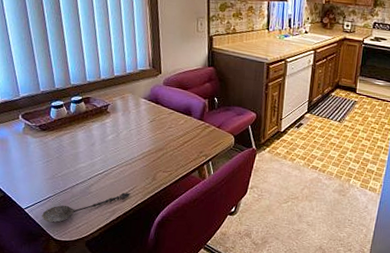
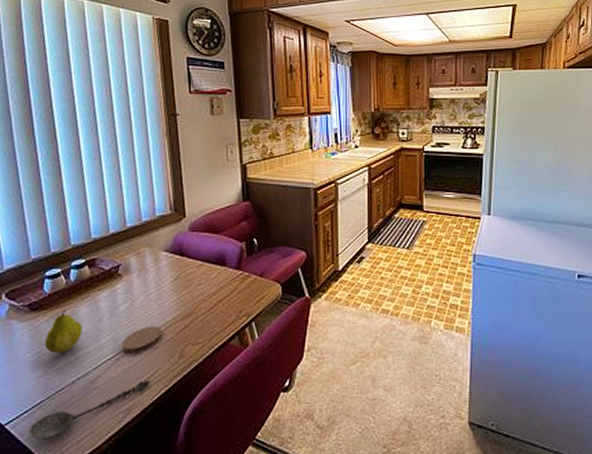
fruit: none [52,133,80,165] -> present [45,310,83,354]
coaster: none [109,153,140,172] -> present [121,325,162,354]

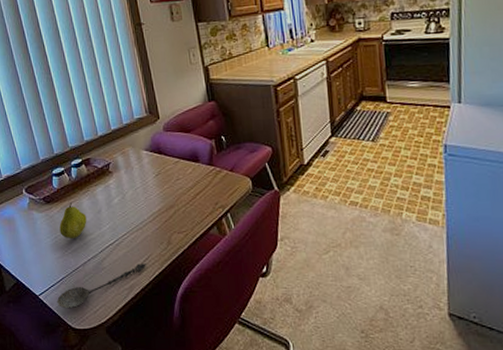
coaster: present [121,325,162,354] -> none [118,216,151,240]

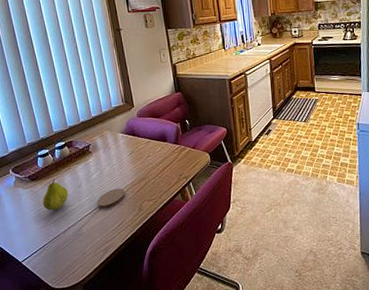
spoon: present [56,263,146,309] -> none [38,228,120,272]
coaster: none [118,216,151,240] -> present [96,188,125,209]

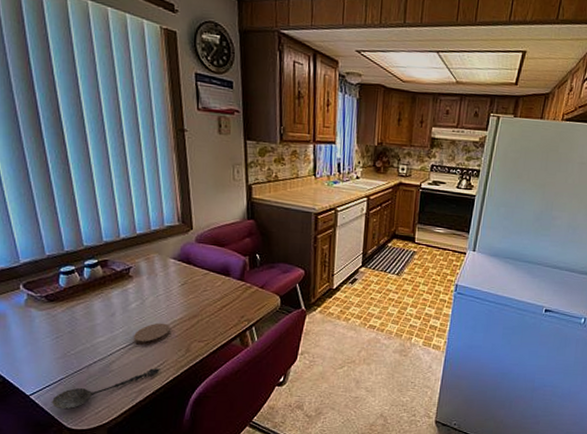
spoon: none [38,228,120,272] -> present [51,368,160,410]
fruit: present [43,179,68,211] -> none [63,303,97,341]

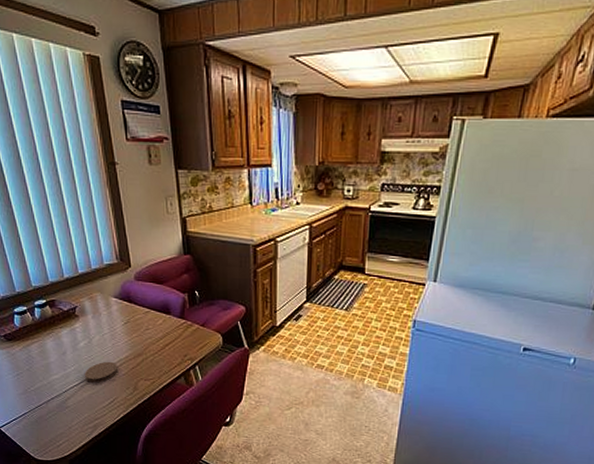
spoon: present [51,368,160,410] -> none [18,405,111,442]

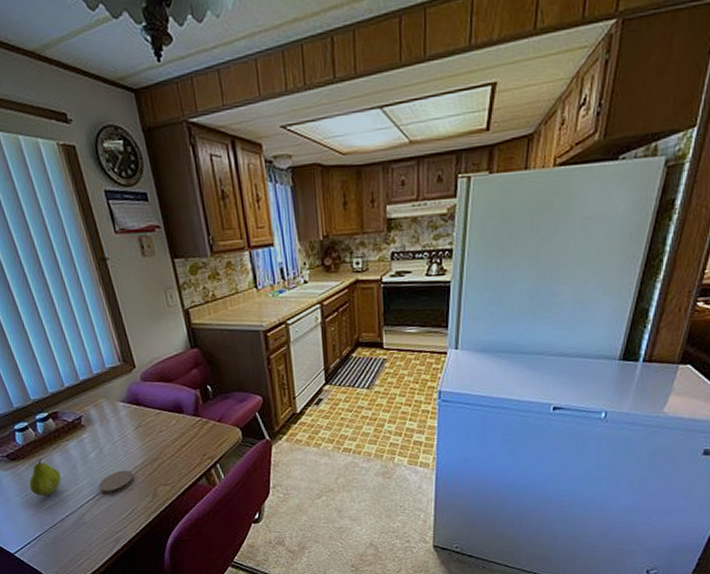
fruit: none [21,342,51,378] -> present [29,459,61,497]

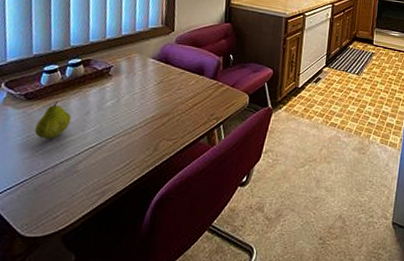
coaster: present [98,470,134,495] -> none [103,121,142,144]

